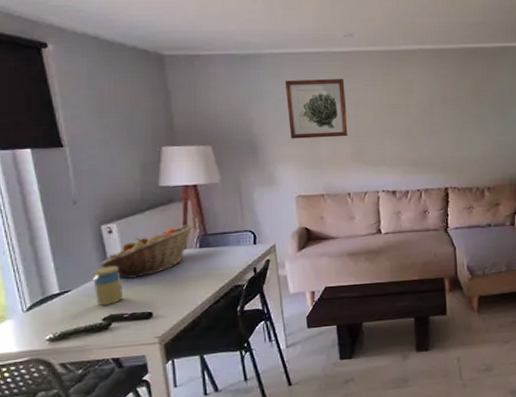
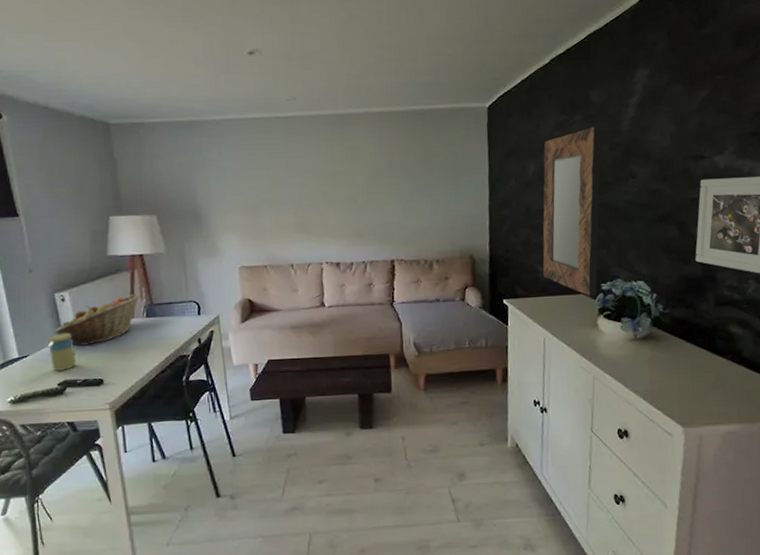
wall art: present [285,79,348,139] -> none [227,145,291,209]

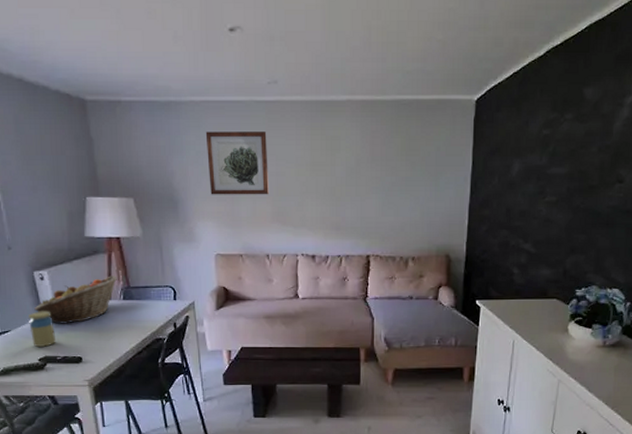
wall art: none [227,145,291,209] -> present [205,131,269,195]
home mirror: present [542,126,602,297] -> none [518,126,592,302]

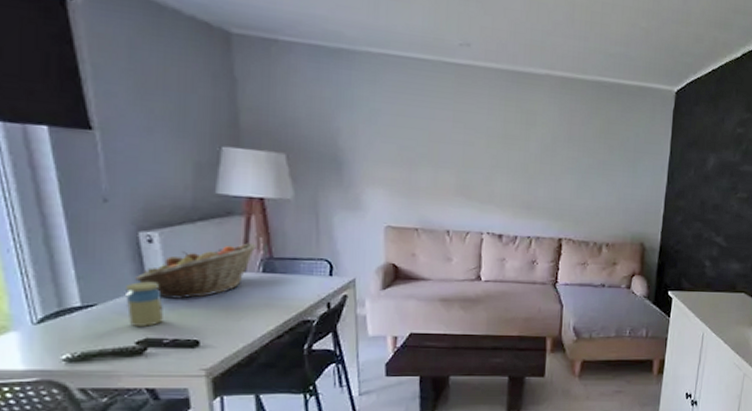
wall art: present [205,131,269,195] -> none [382,88,455,166]

